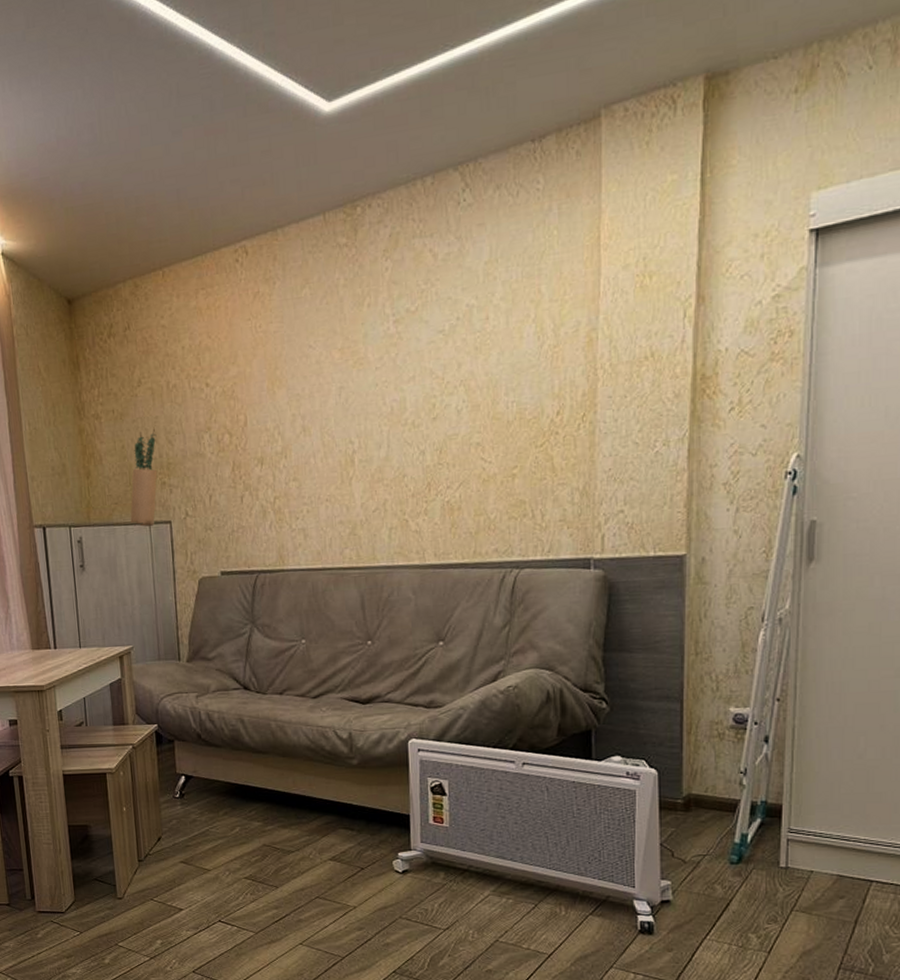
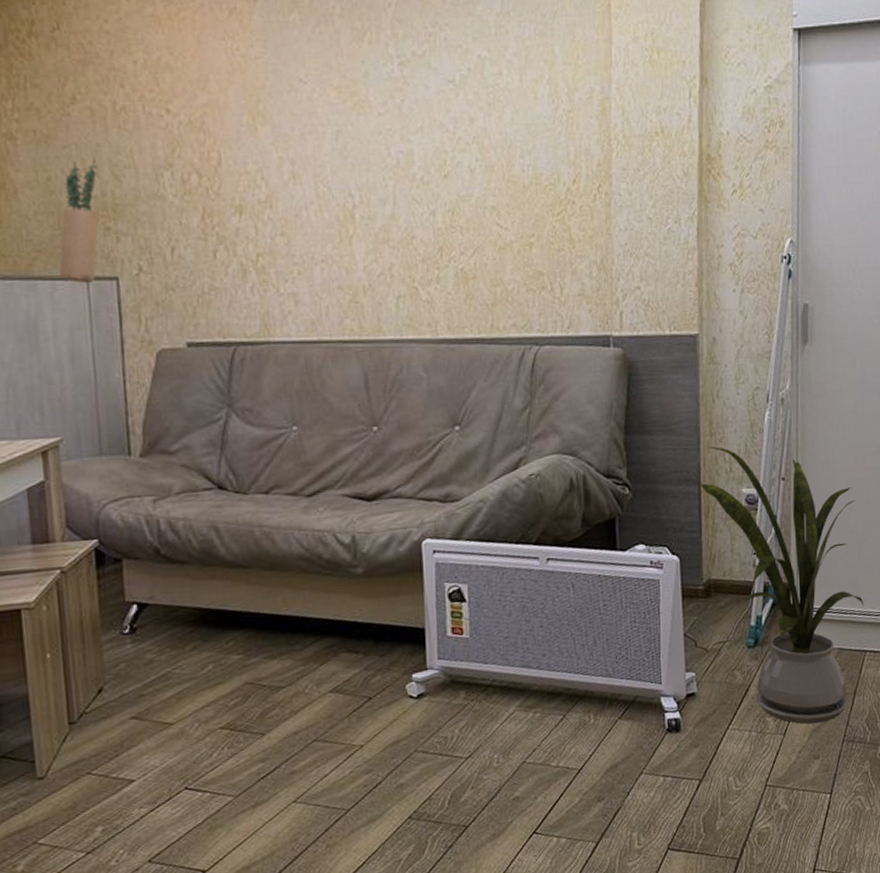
house plant: none [682,664,872,947] -> present [700,446,864,724]

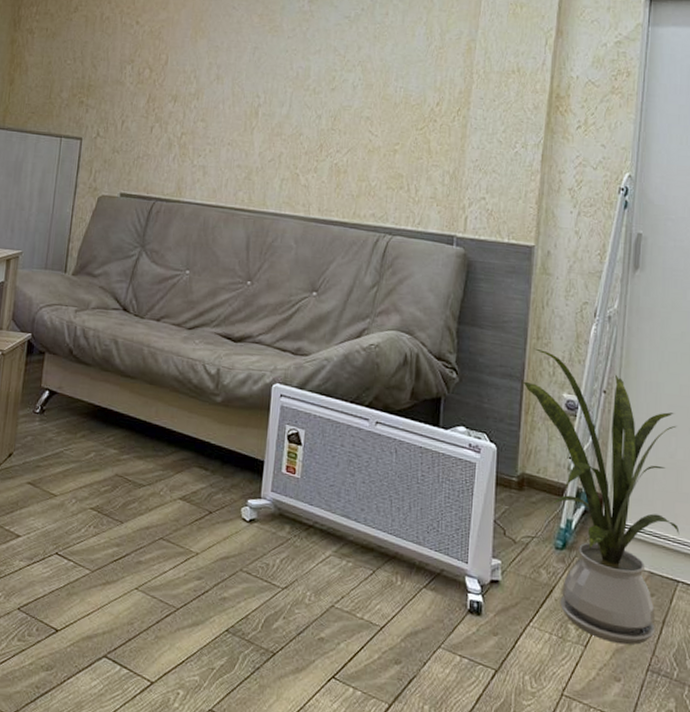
vase: present [58,160,99,284] -> none [43,52,83,141]

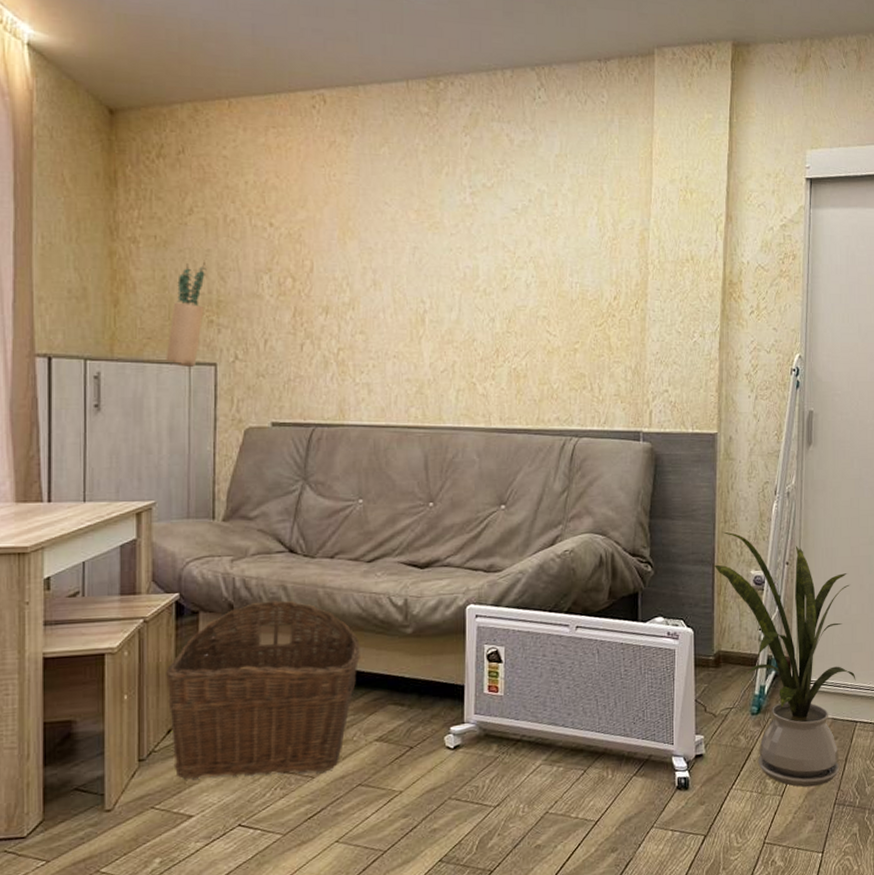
wicker basket: none [10,351,175,520] -> present [166,600,360,779]
vase: none [43,52,83,141] -> present [166,262,207,368]

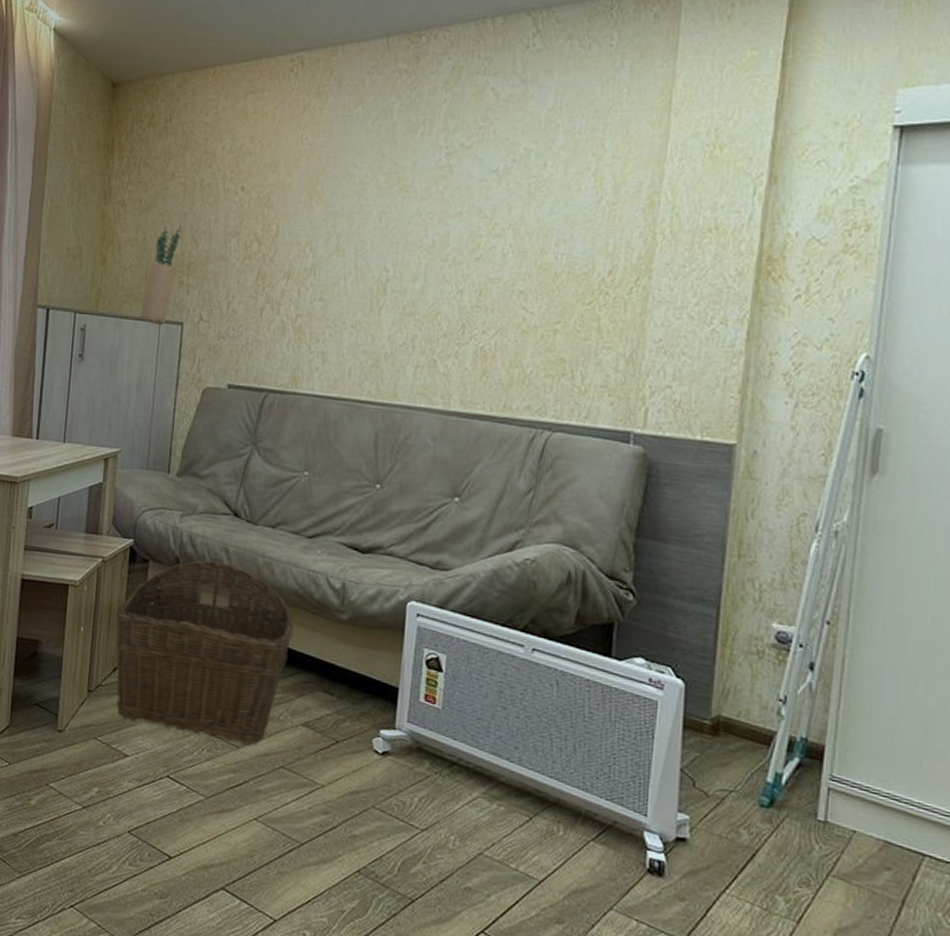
house plant: present [714,531,856,787] -> none [719,567,928,926]

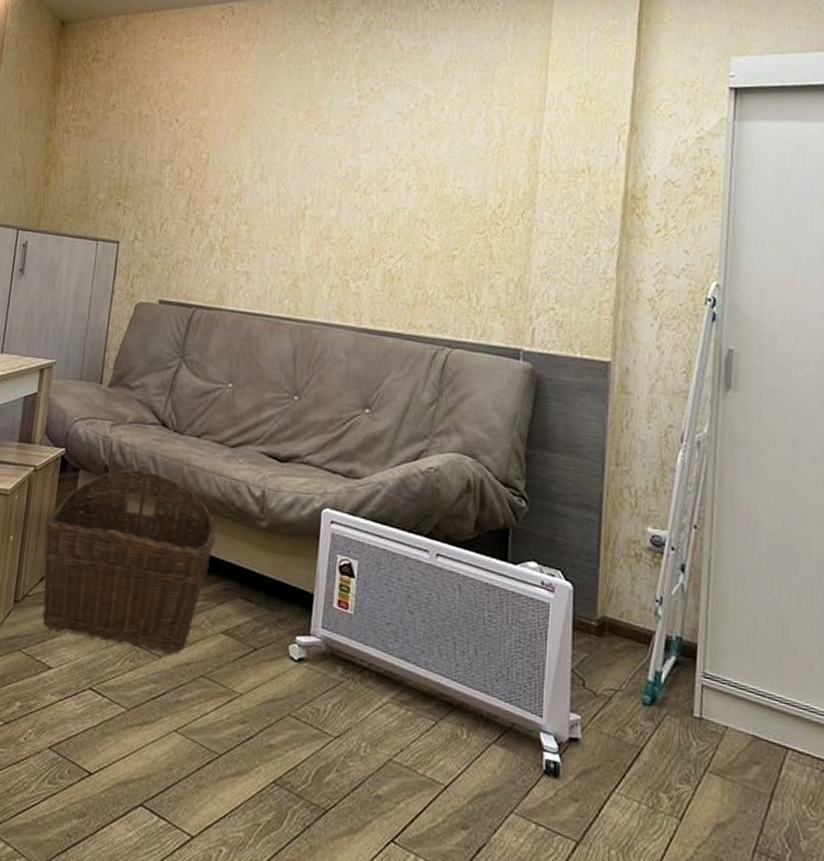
vase: present [140,225,182,326] -> none [79,152,121,244]

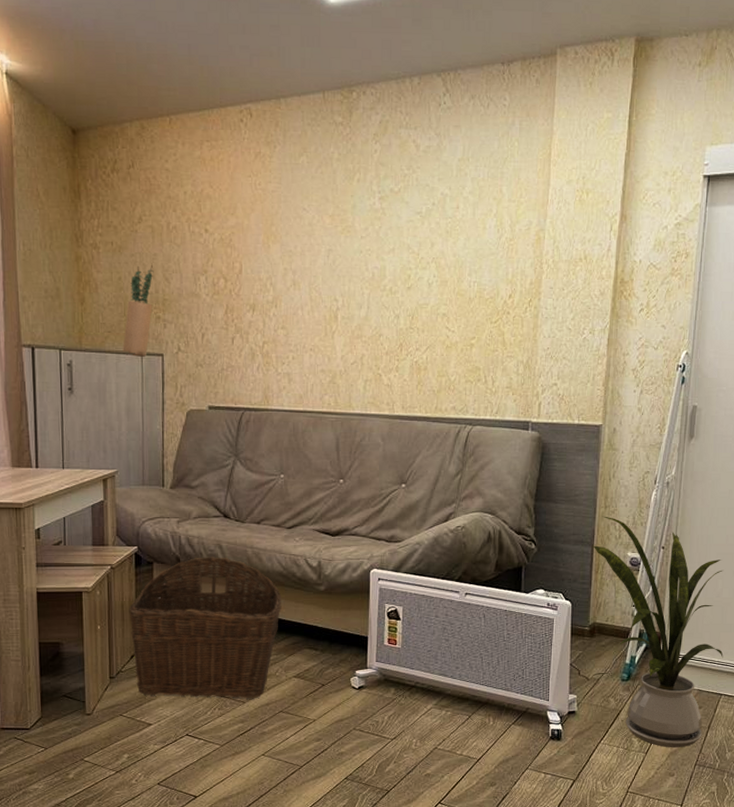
vase: none [79,152,121,244] -> present [122,265,154,358]
house plant: none [601,475,788,821] -> present [593,516,723,748]

